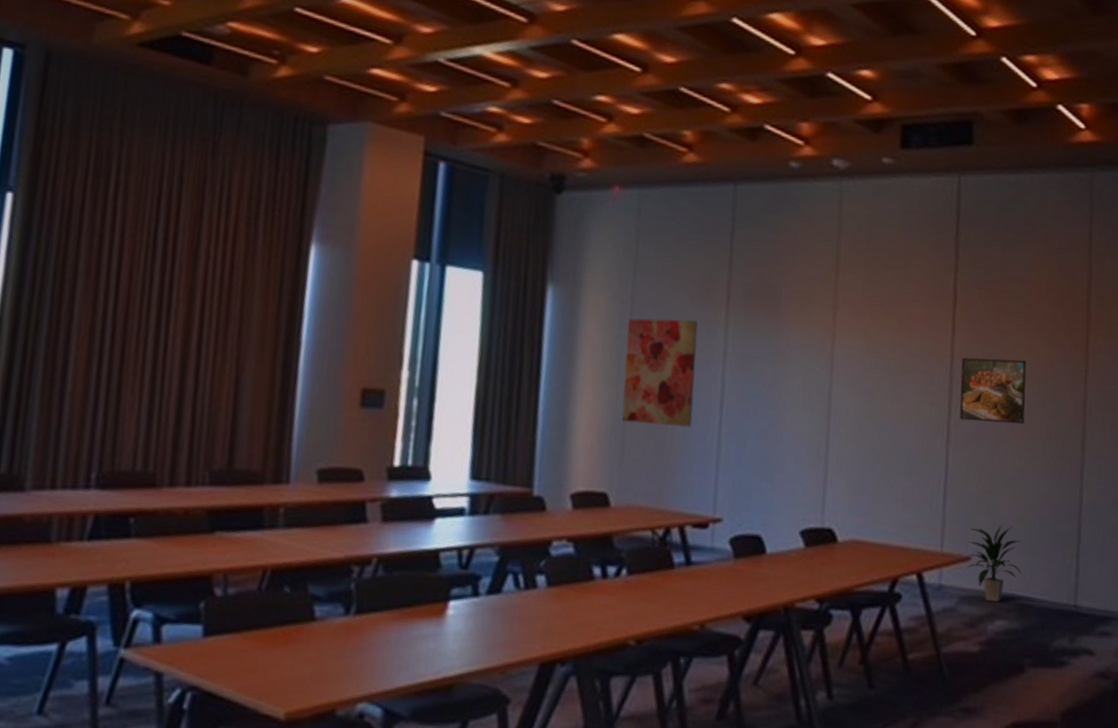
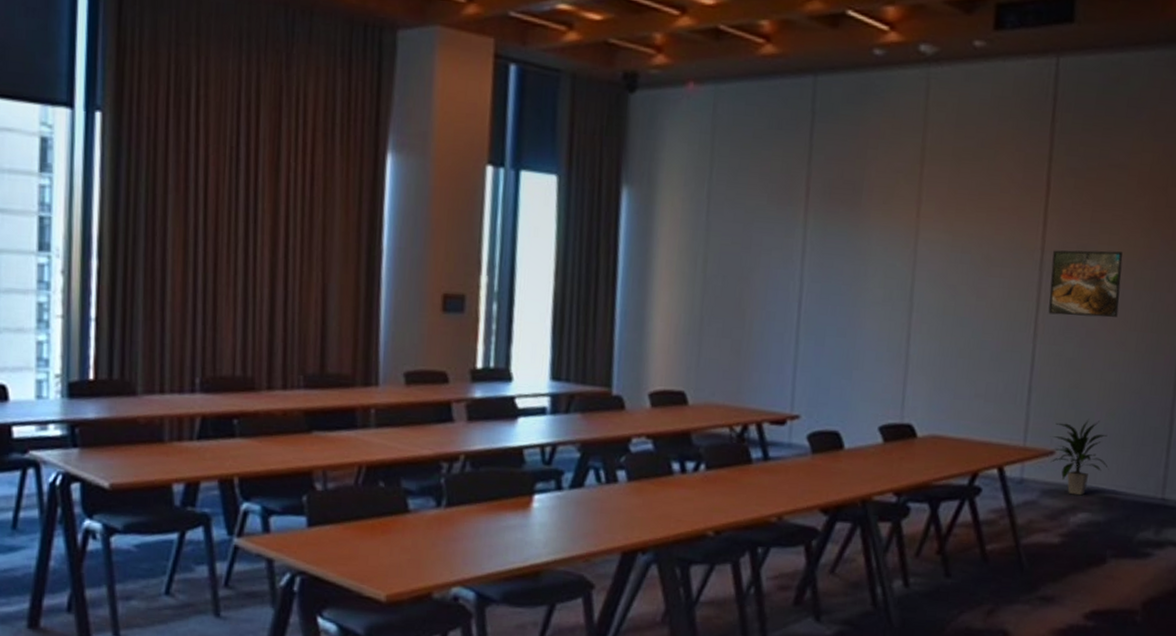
wall art: present [622,318,698,428] -> none [698,217,776,327]

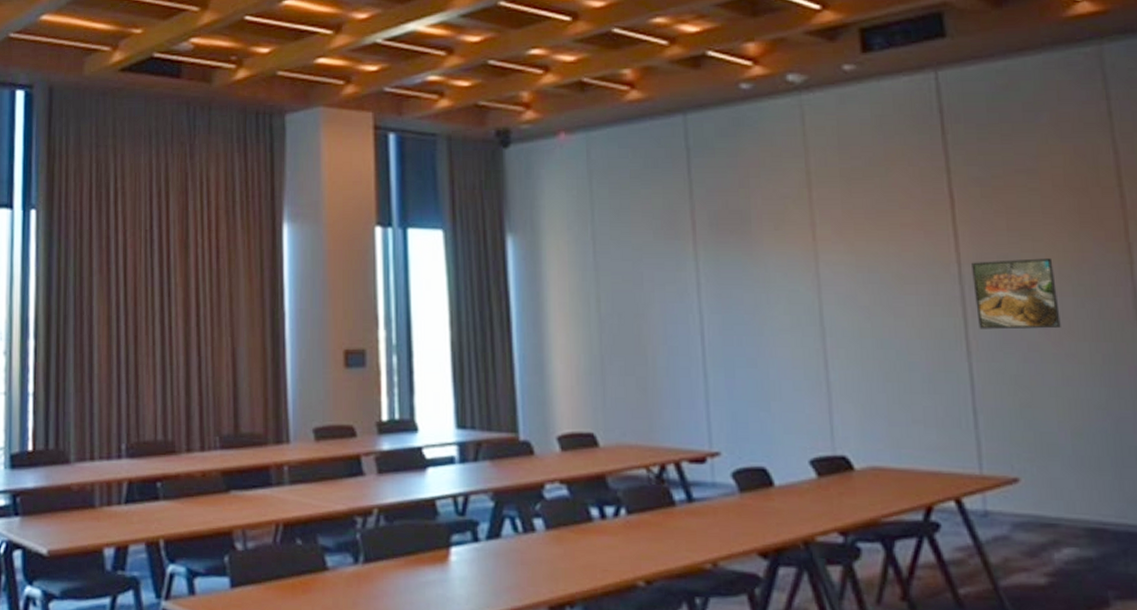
indoor plant: present [1050,418,1109,496] -> none [1012,440,1090,528]

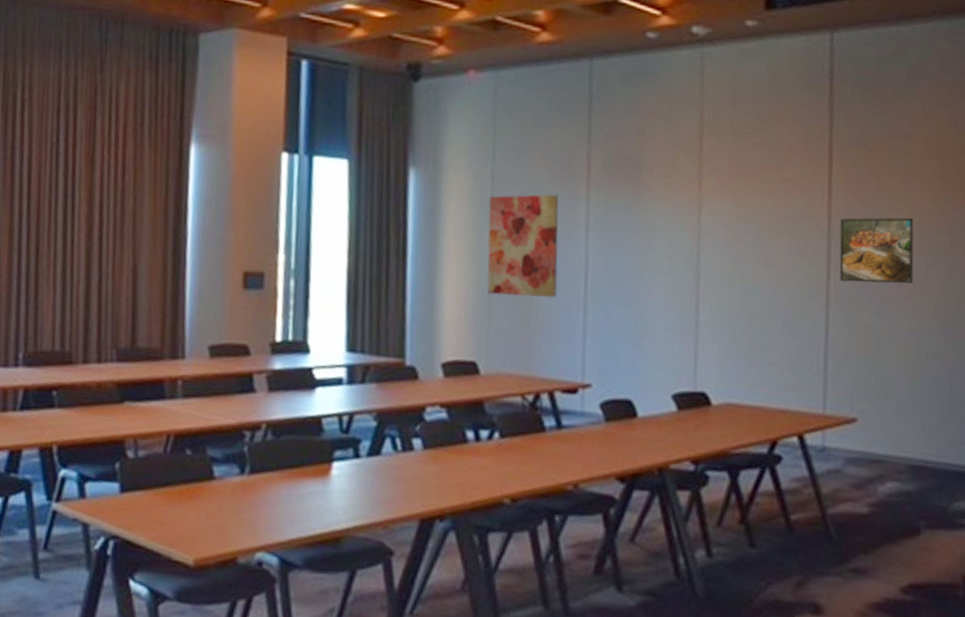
wall art: none [592,254,673,363] -> present [487,194,559,299]

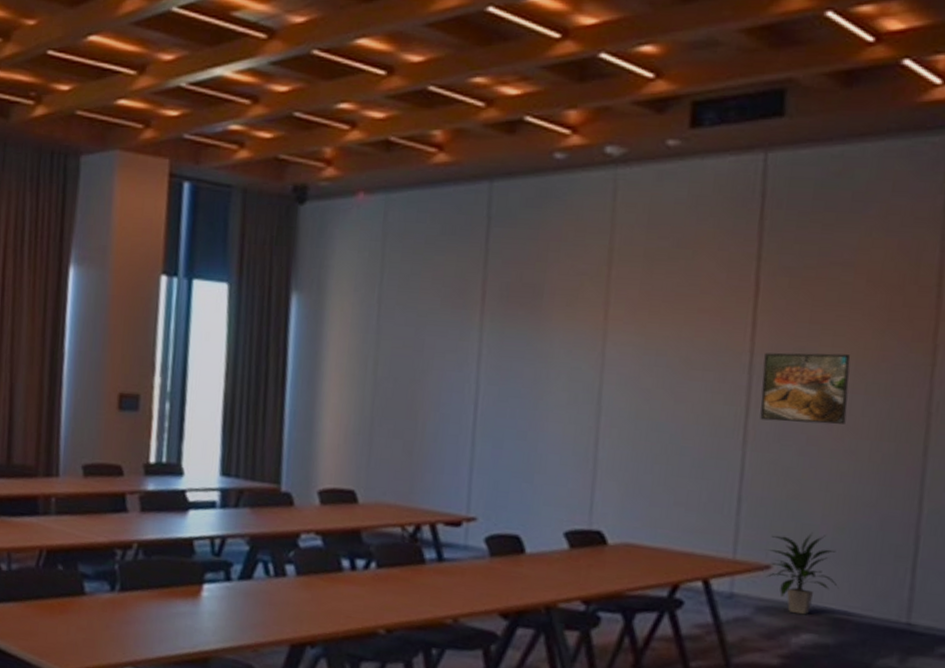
wall art: present [487,194,559,299] -> none [369,321,449,429]
indoor plant: none [853,385,916,464] -> present [766,532,839,615]

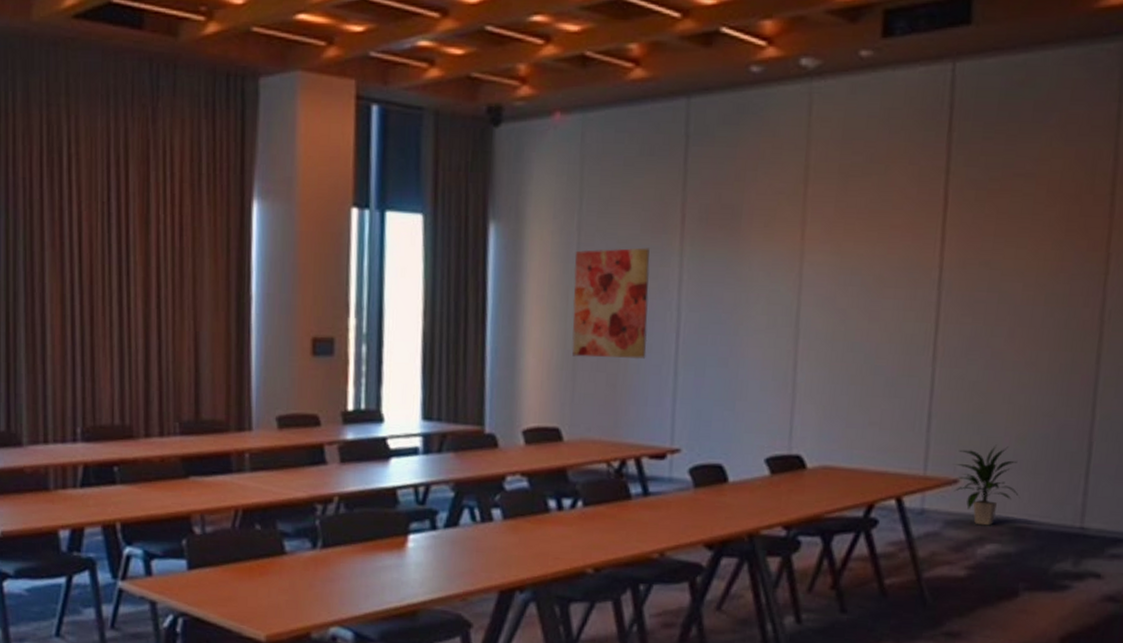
wall art: none [369,321,449,429] -> present [572,247,650,360]
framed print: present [760,352,851,425] -> none [948,266,1032,337]

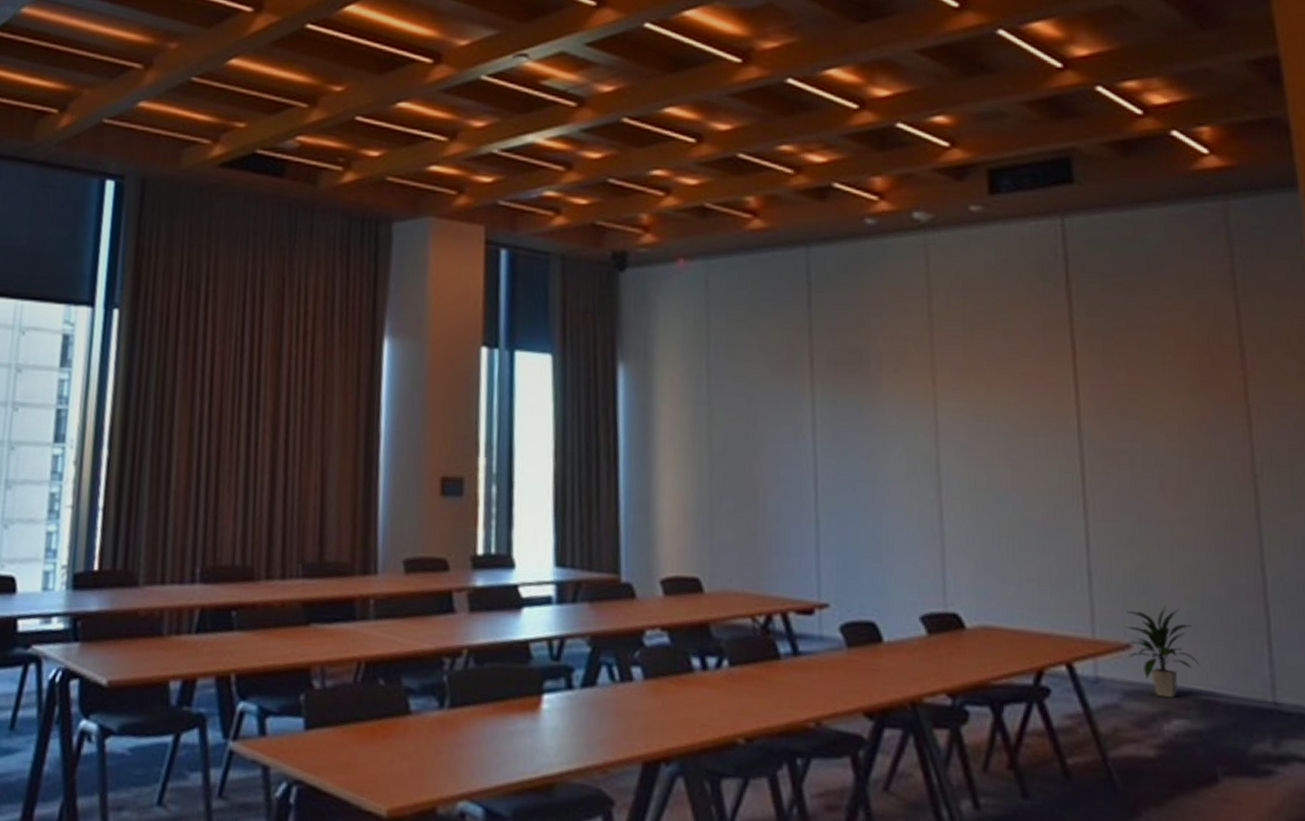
wall art: present [572,247,650,360] -> none [705,391,785,506]

